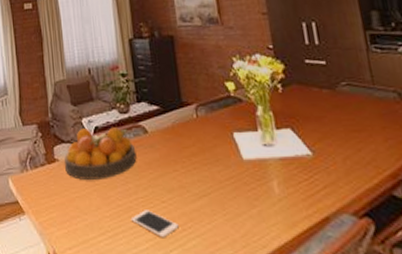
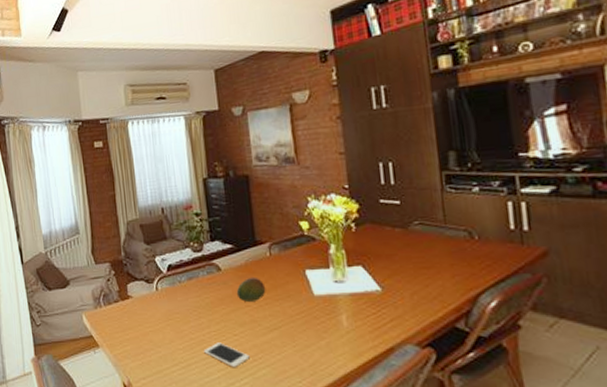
fruit bowl: present [64,127,137,180] -> none [138,265,210,315]
fruit: none [163,139,194,166] -> present [236,277,266,302]

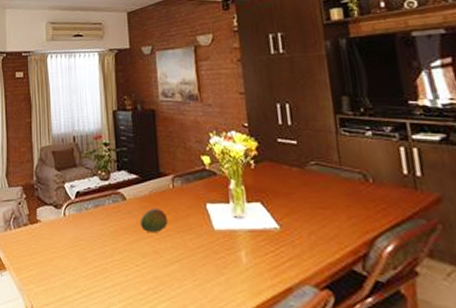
cell phone: present [203,342,250,368] -> none [105,272,151,300]

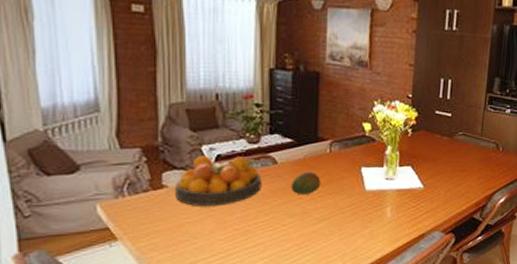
fruit bowl: none [46,193,114,241] -> present [175,156,262,206]

